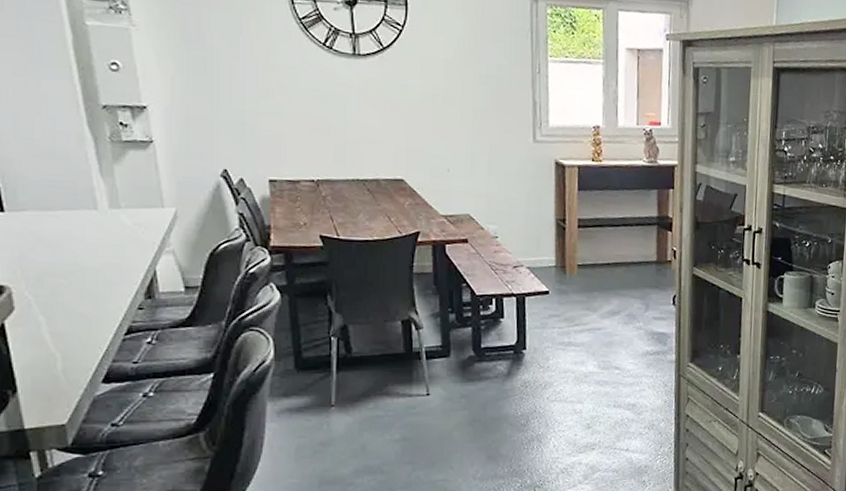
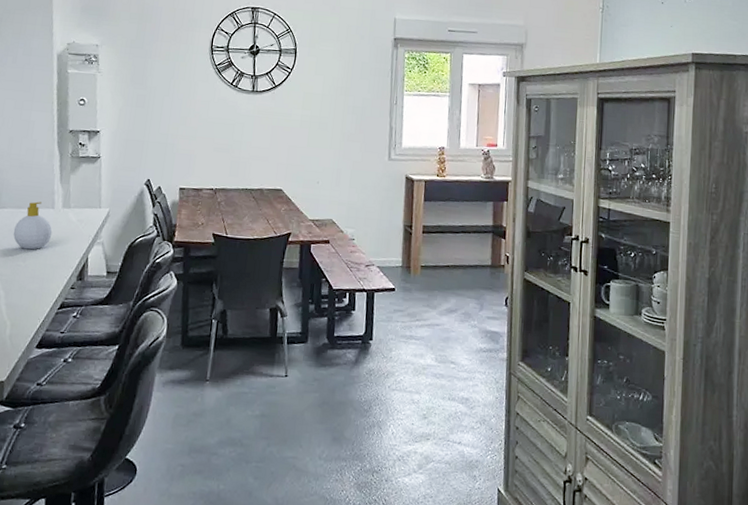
soap bottle: none [43,201,100,263] -> present [13,201,53,250]

